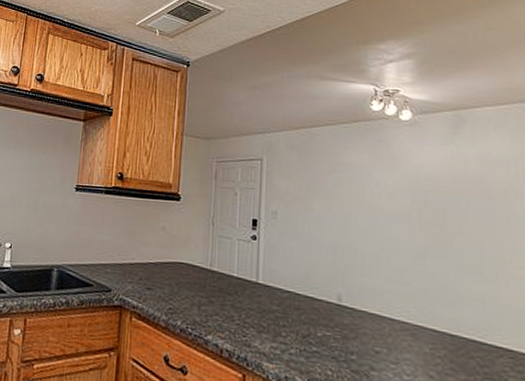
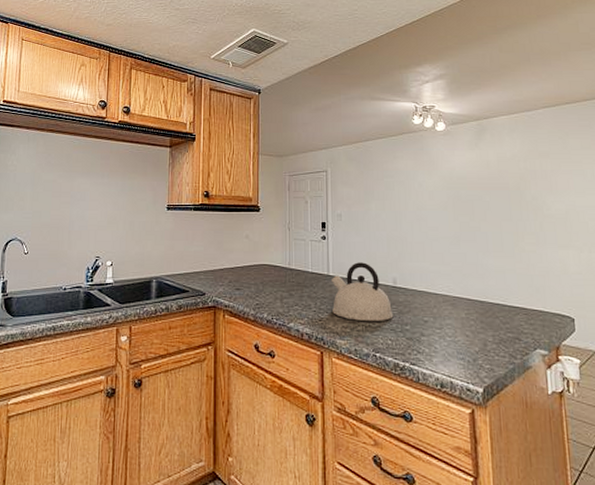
kettle: none [260,270,336,346] -> present [331,262,394,322]

